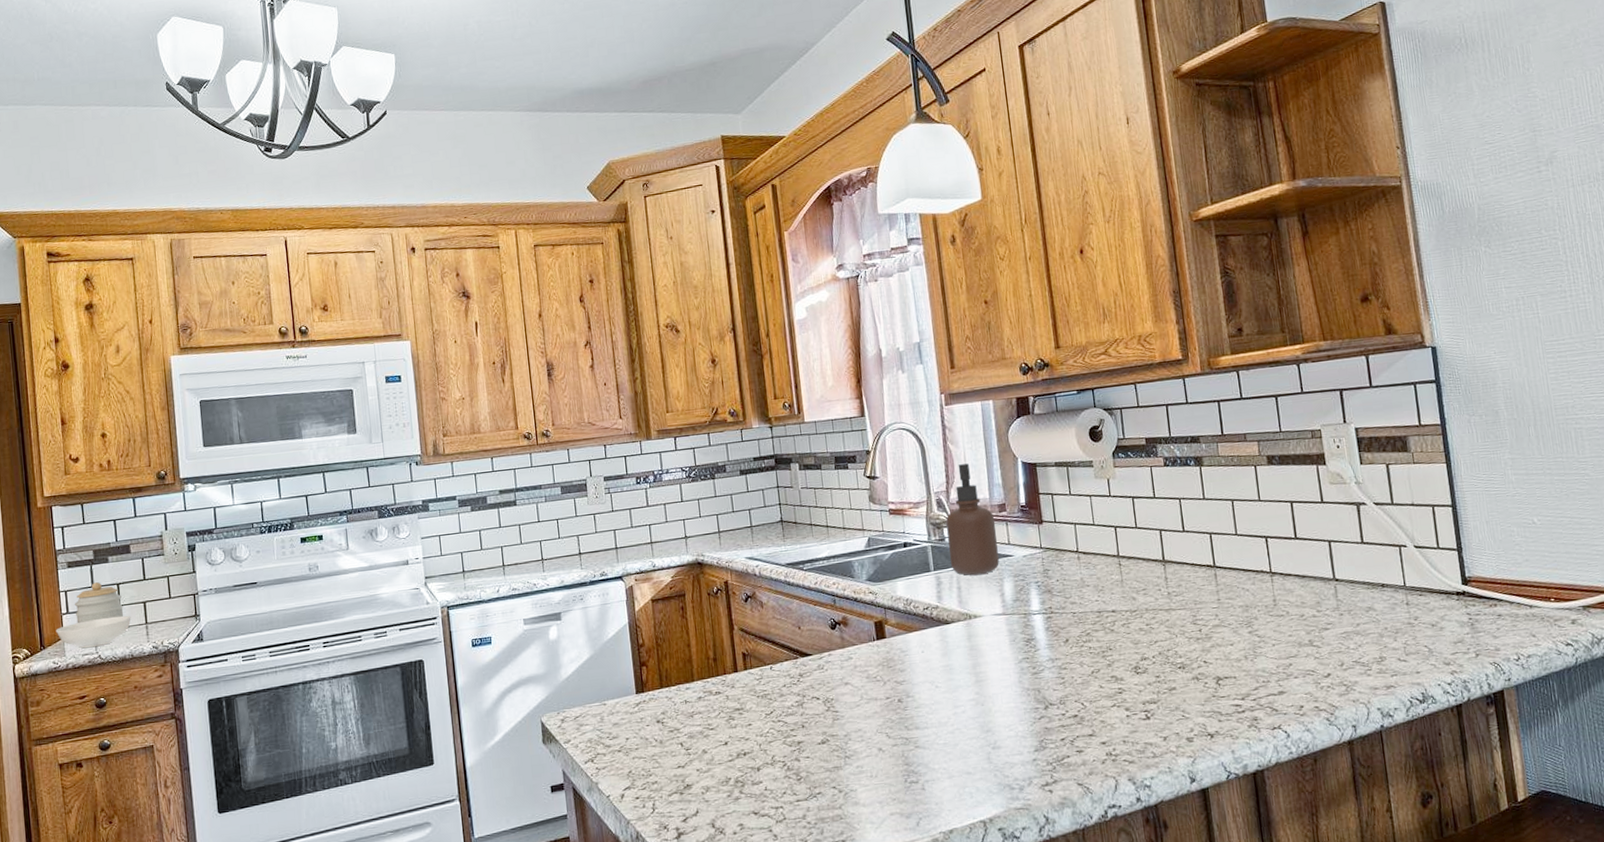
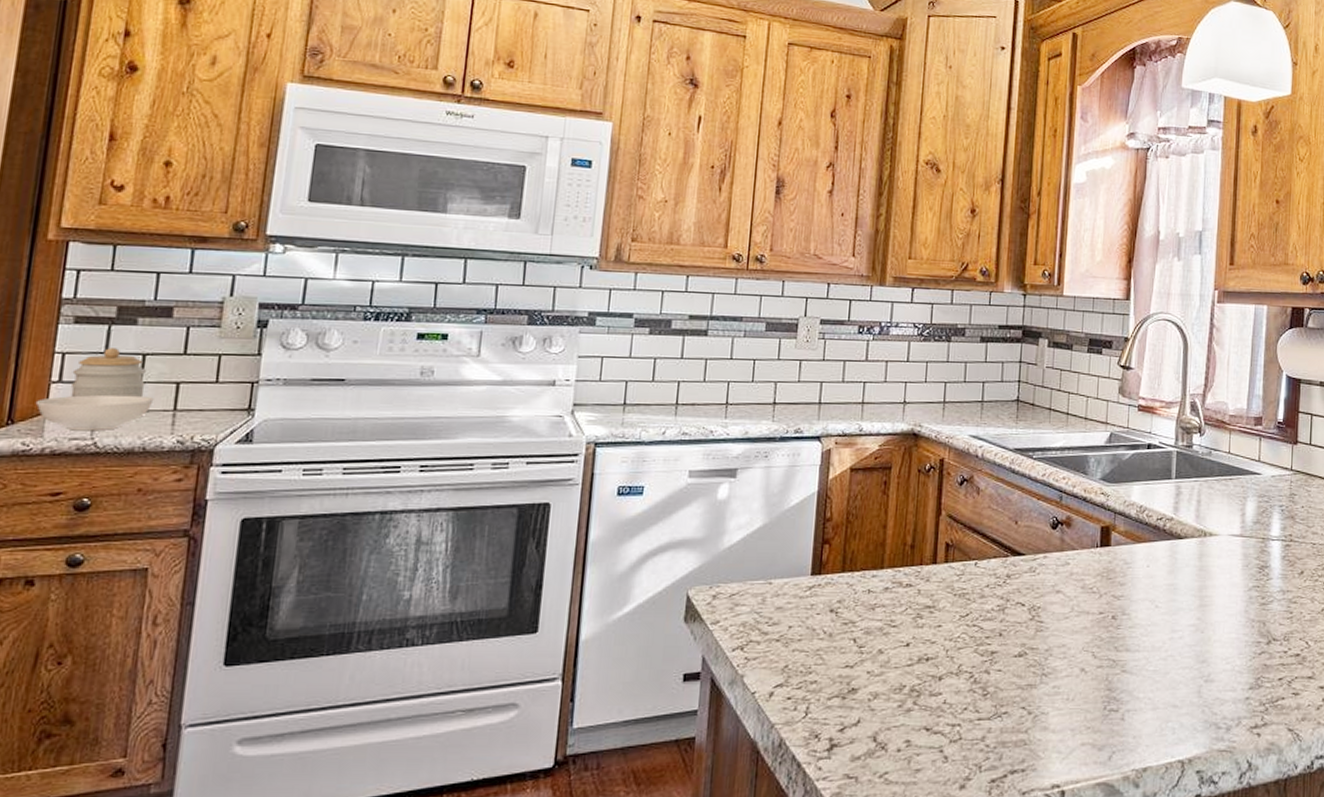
soap dispenser: present [946,463,999,575] -> none [1194,368,1249,489]

